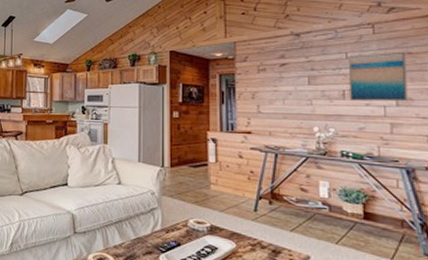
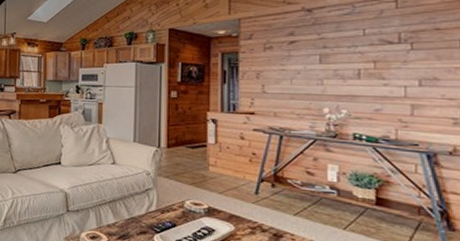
wall art: present [349,51,408,102] -> none [366,27,433,82]

